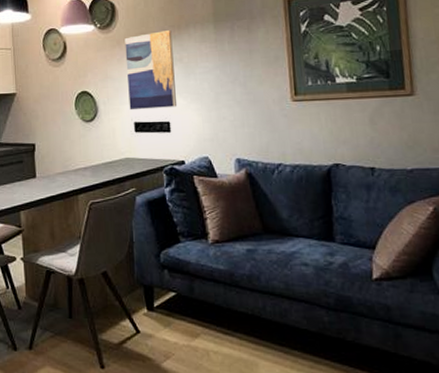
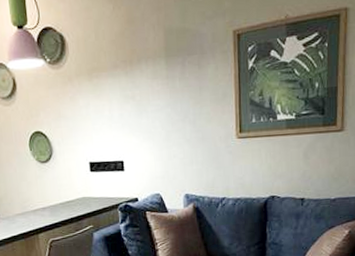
wall art: present [125,30,176,109] -> none [76,66,130,149]

